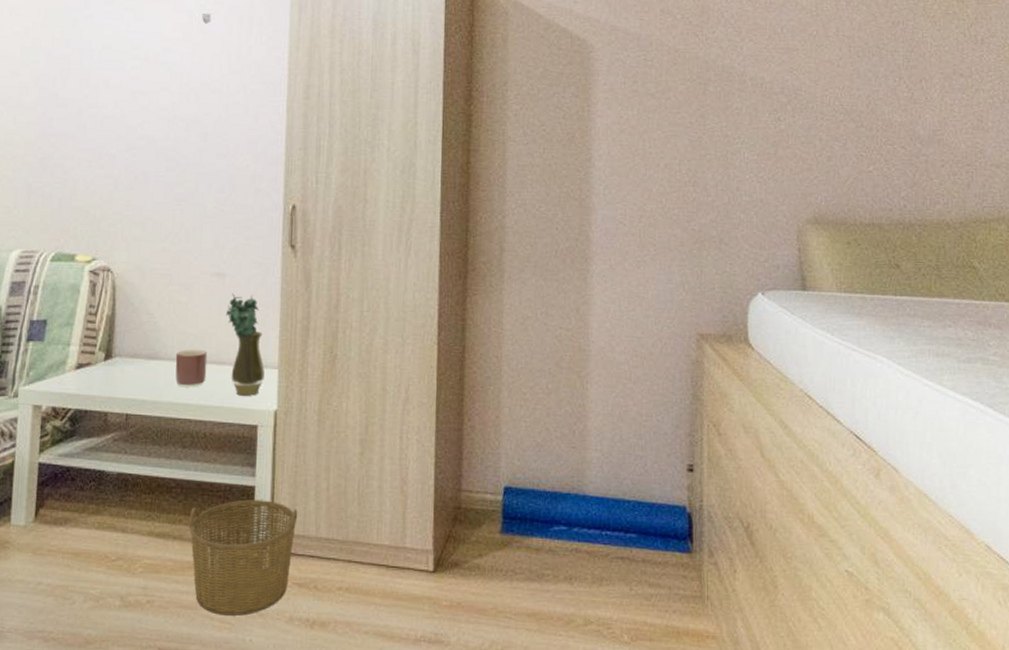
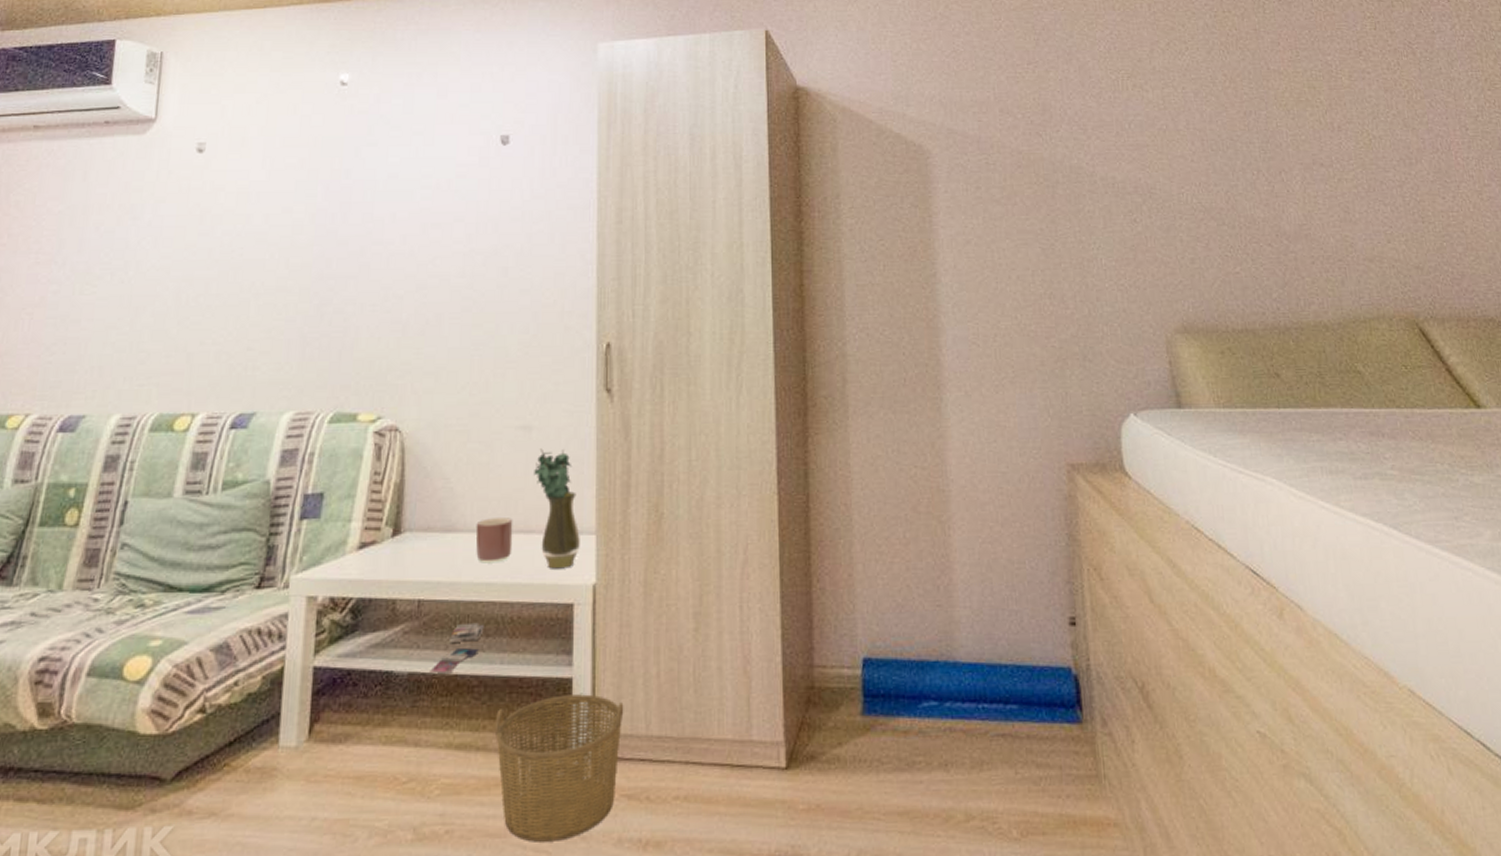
magazine: none [135,435,181,476] -> present [430,622,484,674]

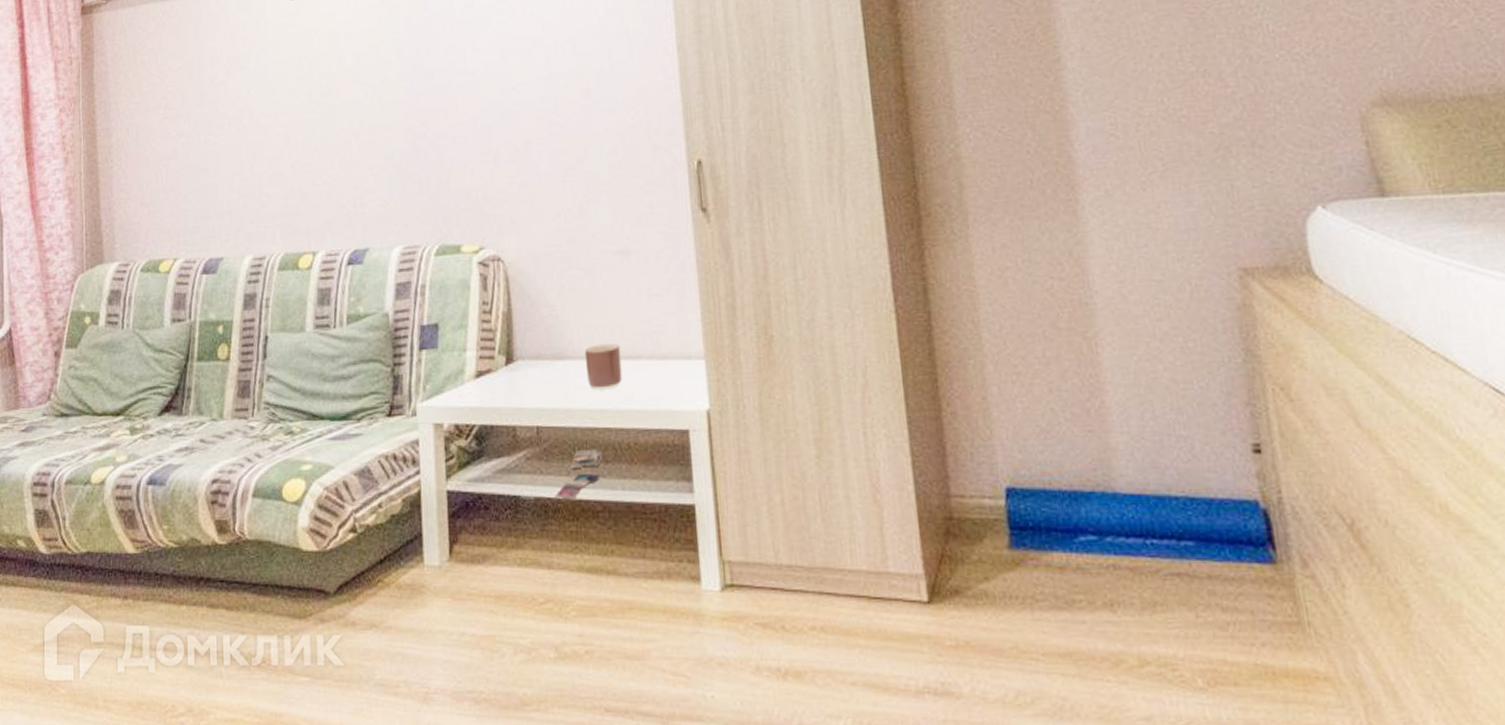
basket: present [494,694,624,842] -> none [622,521,751,666]
vase: present [534,448,580,569] -> none [636,273,690,395]

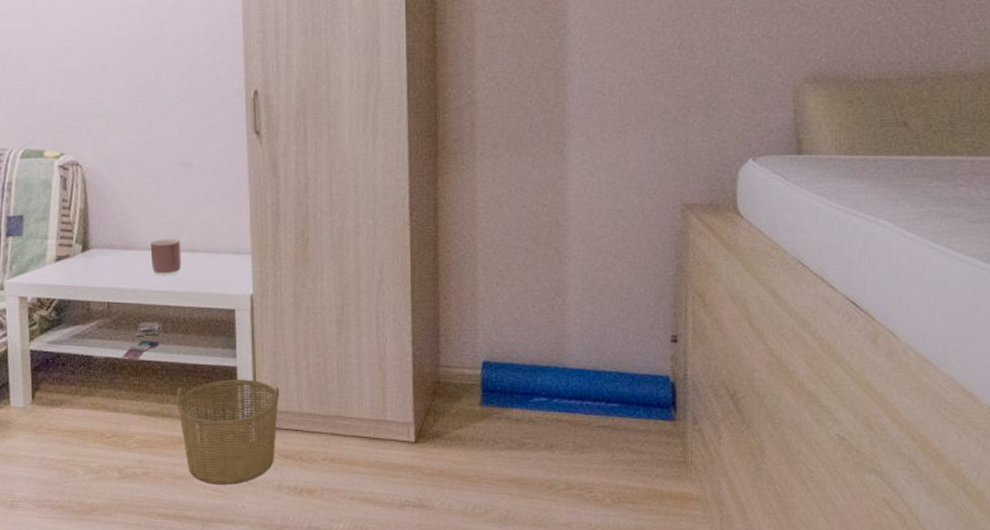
basket: none [622,521,751,666] -> present [176,379,280,485]

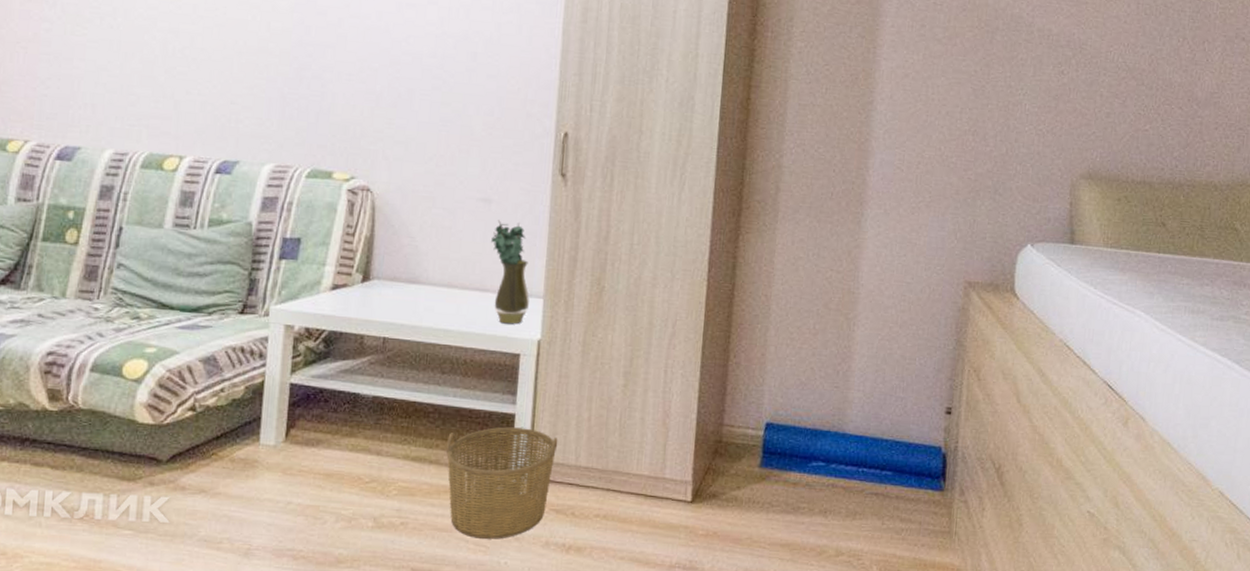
magazine: present [122,321,163,359] -> none [392,360,441,400]
mug: present [150,239,182,275] -> none [436,275,471,314]
vase: none [196,182,238,282] -> present [491,220,529,324]

